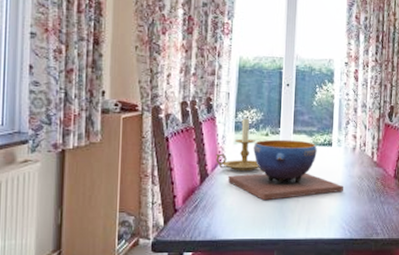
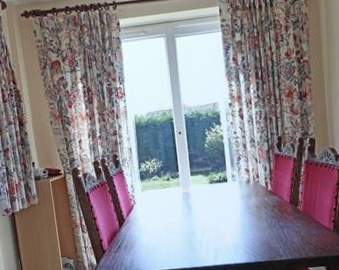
candle holder: present [216,117,259,172] -> none [128,166,166,214]
decorative bowl: present [228,139,343,201] -> none [141,180,243,236]

